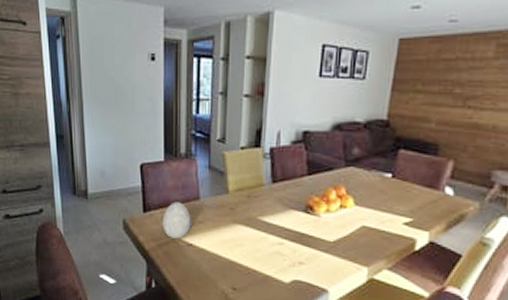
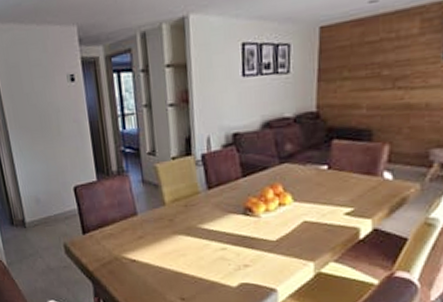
decorative egg: present [162,201,191,239] -> none [102,219,132,256]

